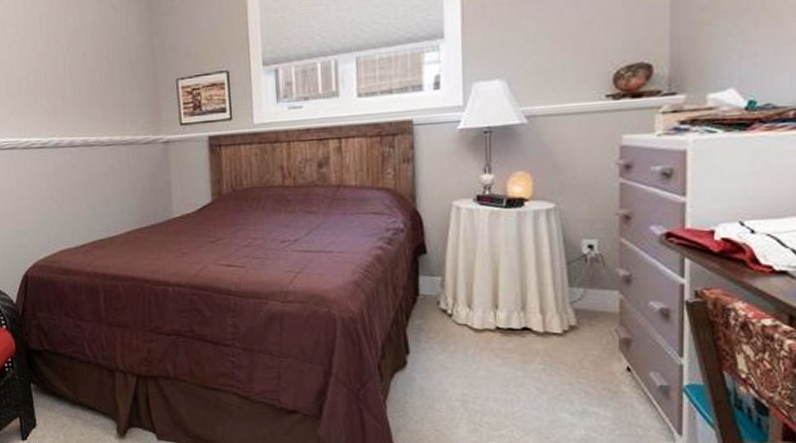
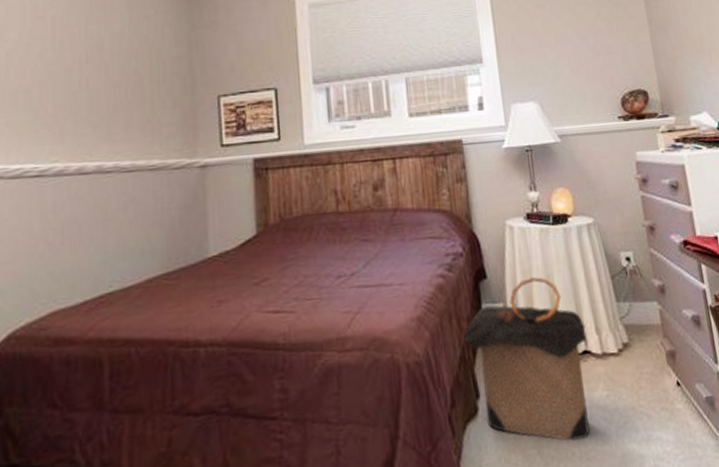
laundry hamper: none [398,256,529,401] -> present [463,277,590,441]

